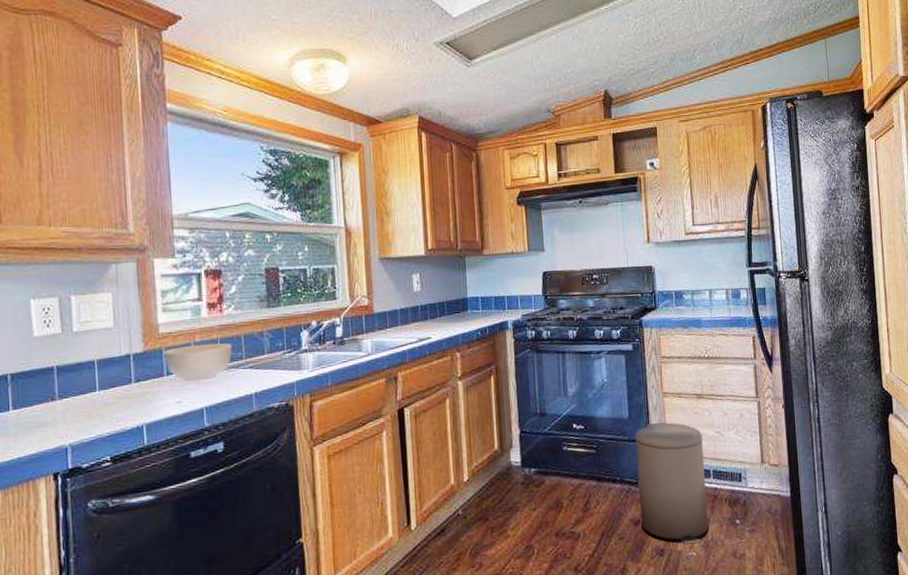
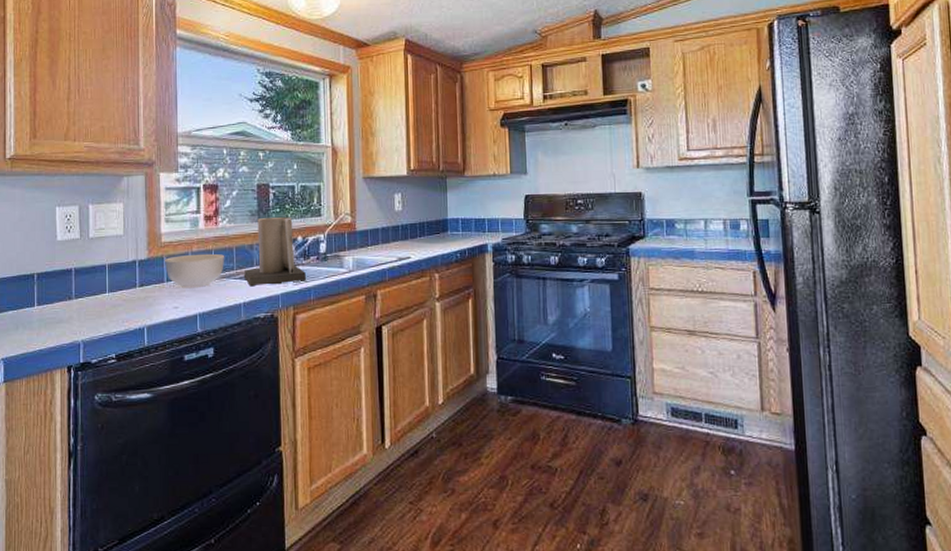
paper towel roll: none [254,302,322,376] -> present [243,217,306,287]
pedal bin: present [635,422,709,545] -> none [619,358,699,492]

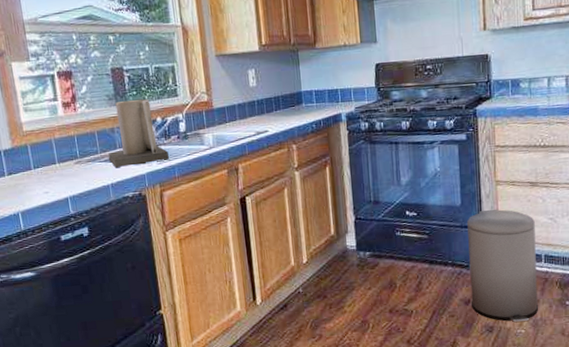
bowl: present [164,253,225,289] -> none [28,139,88,175]
pedal bin: none [619,358,699,492] -> present [467,209,538,323]

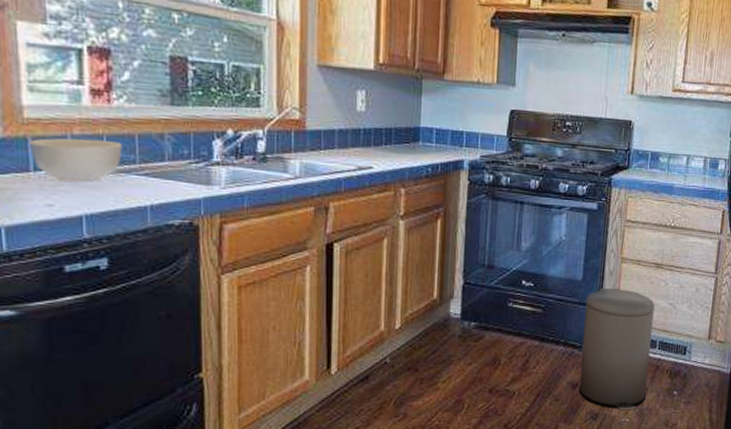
bowl: none [28,139,88,175] -> present [28,138,123,183]
paper towel roll: present [108,99,169,168] -> none [150,101,237,186]

